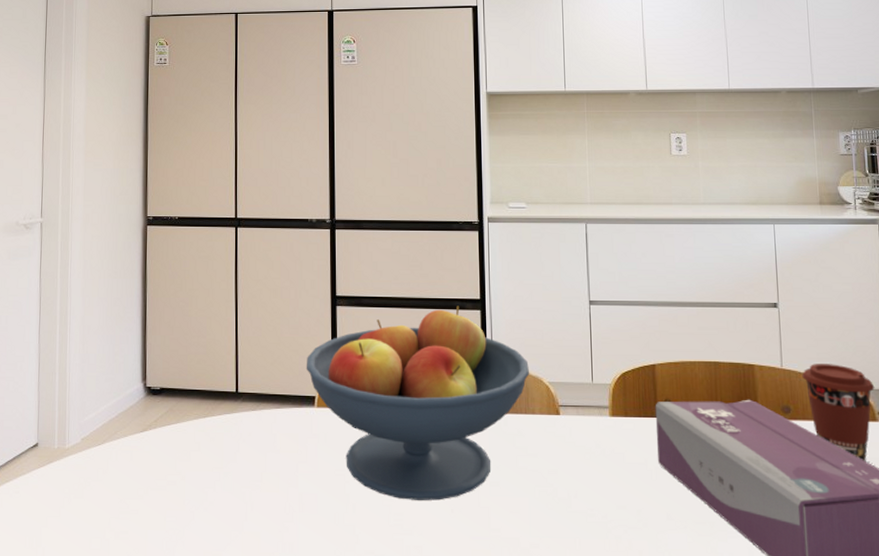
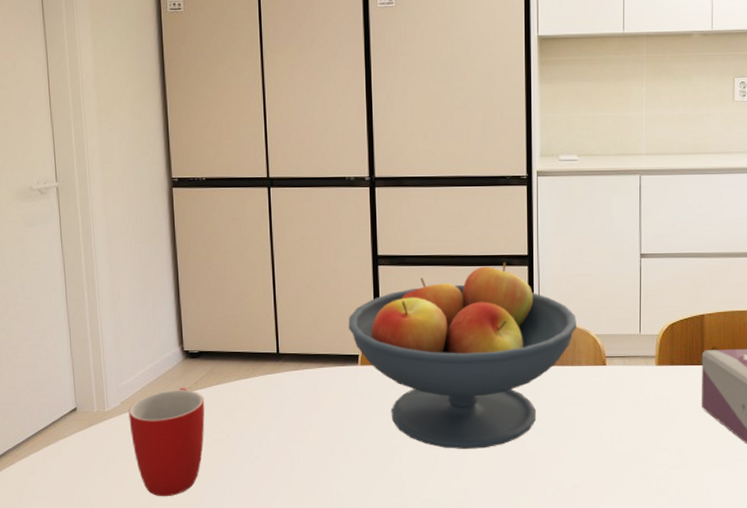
mug: none [88,425,162,543] -> present [128,387,205,497]

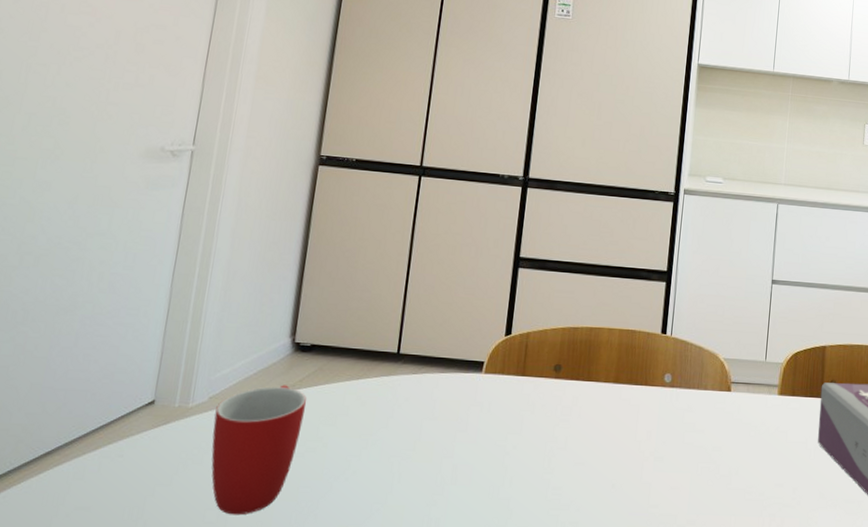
fruit bowl: present [348,262,578,449] -> none [477,276,707,475]

